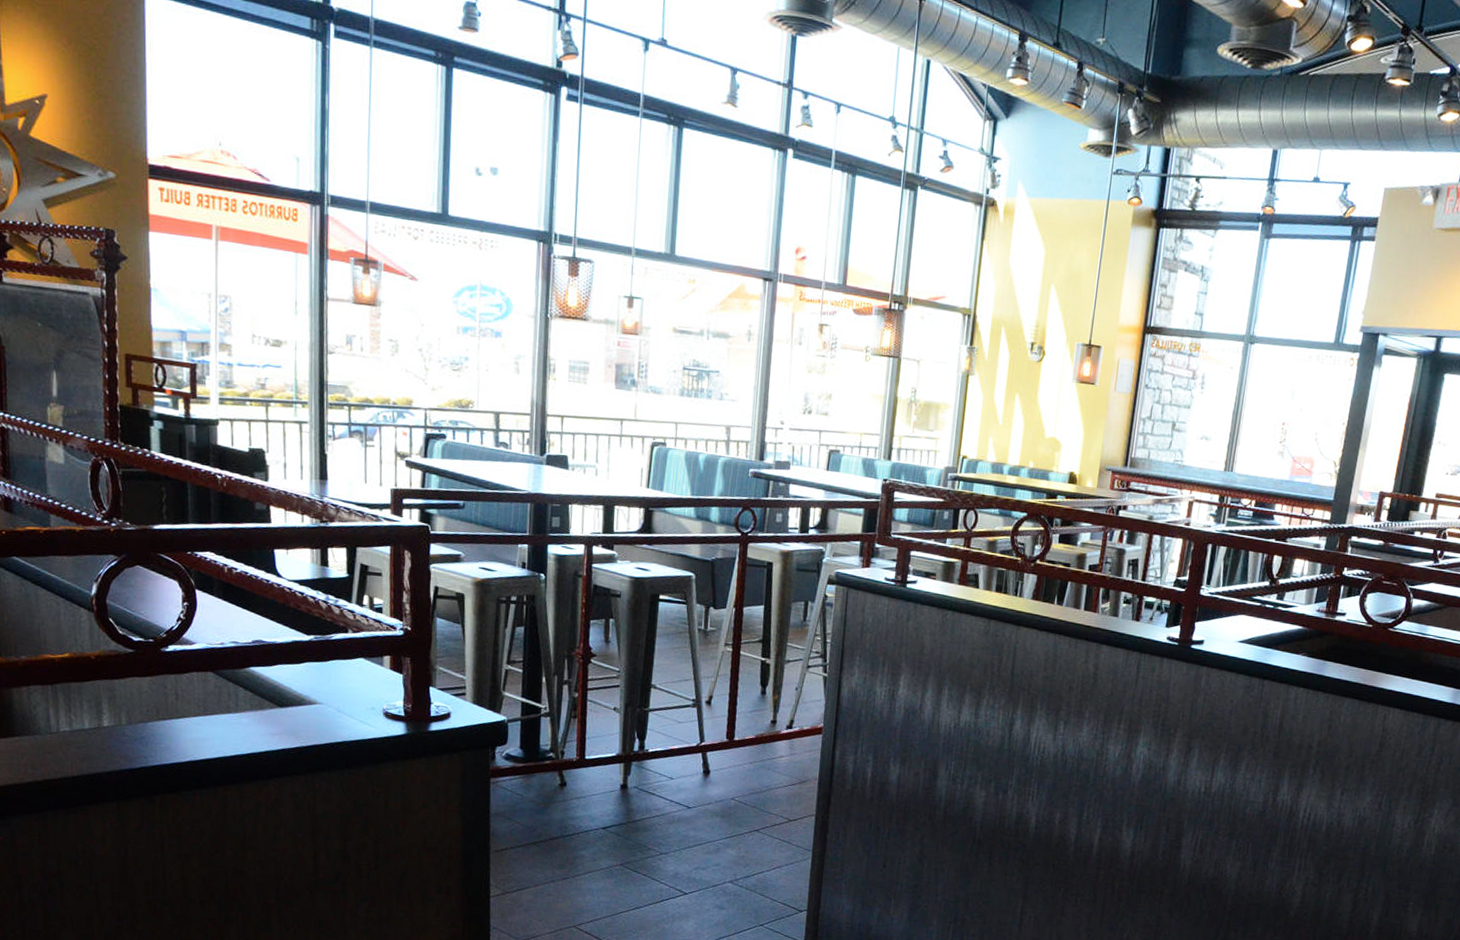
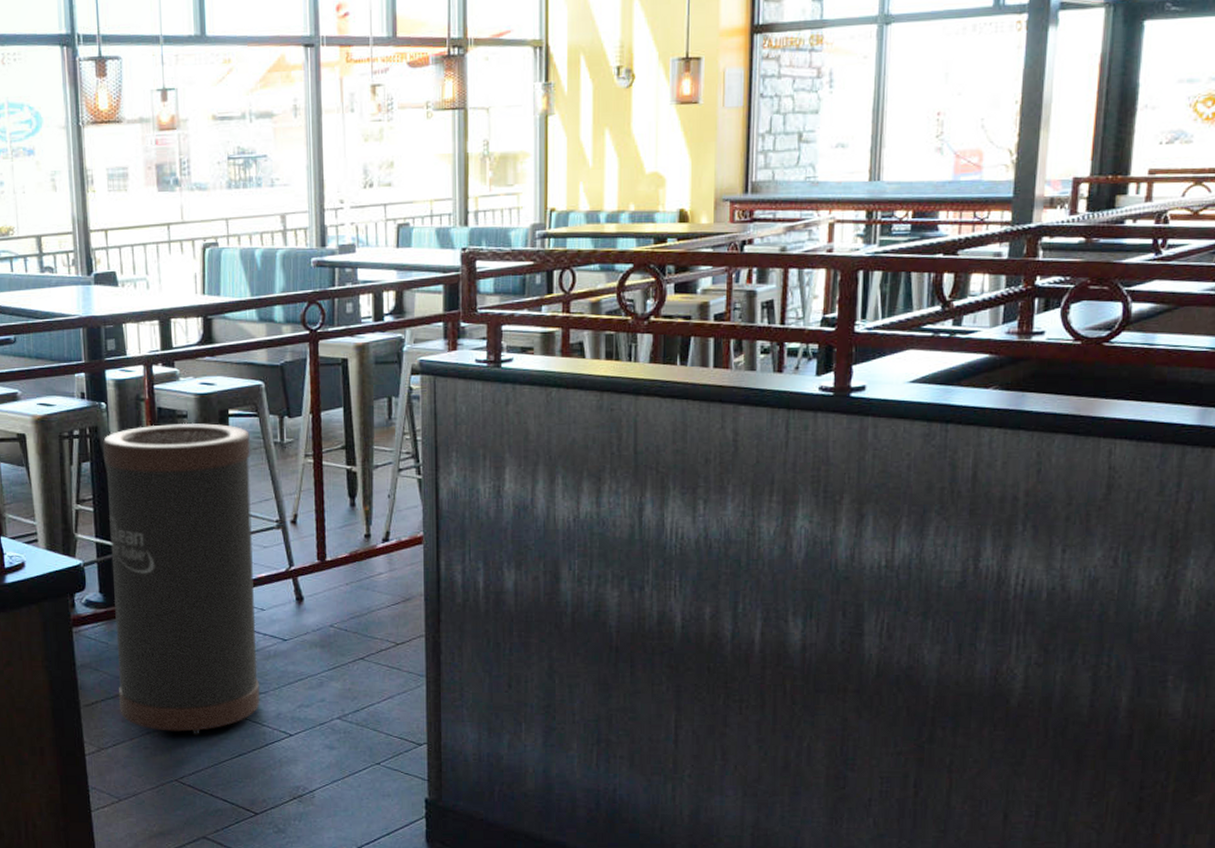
trash can: none [527,600,677,887] -> present [102,423,260,735]

